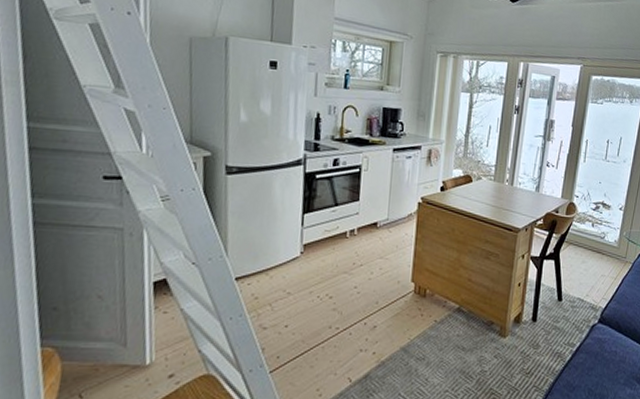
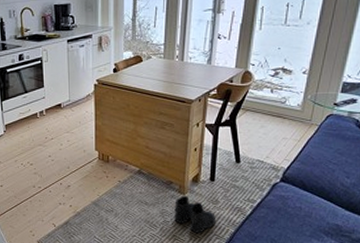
boots: none [493,338,536,385] -> present [174,195,215,233]

